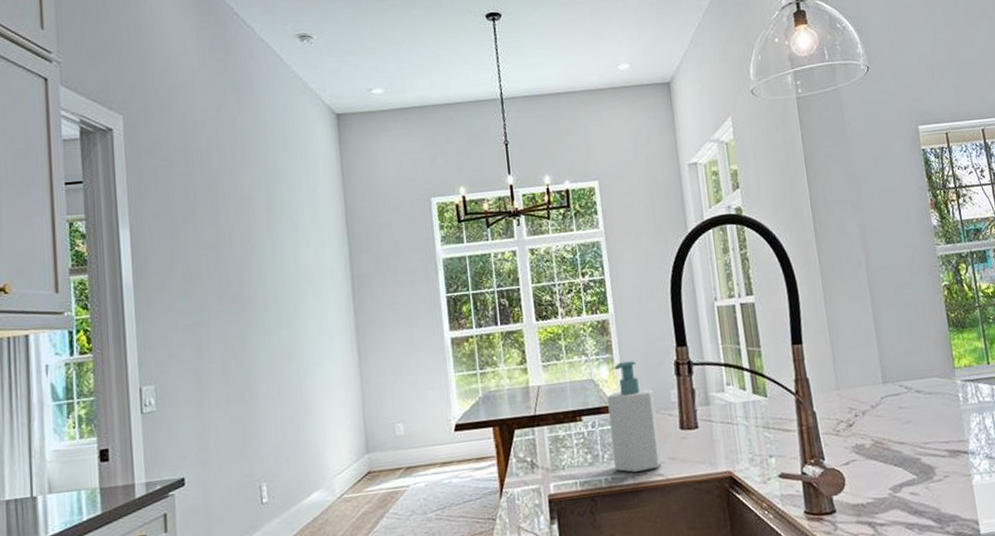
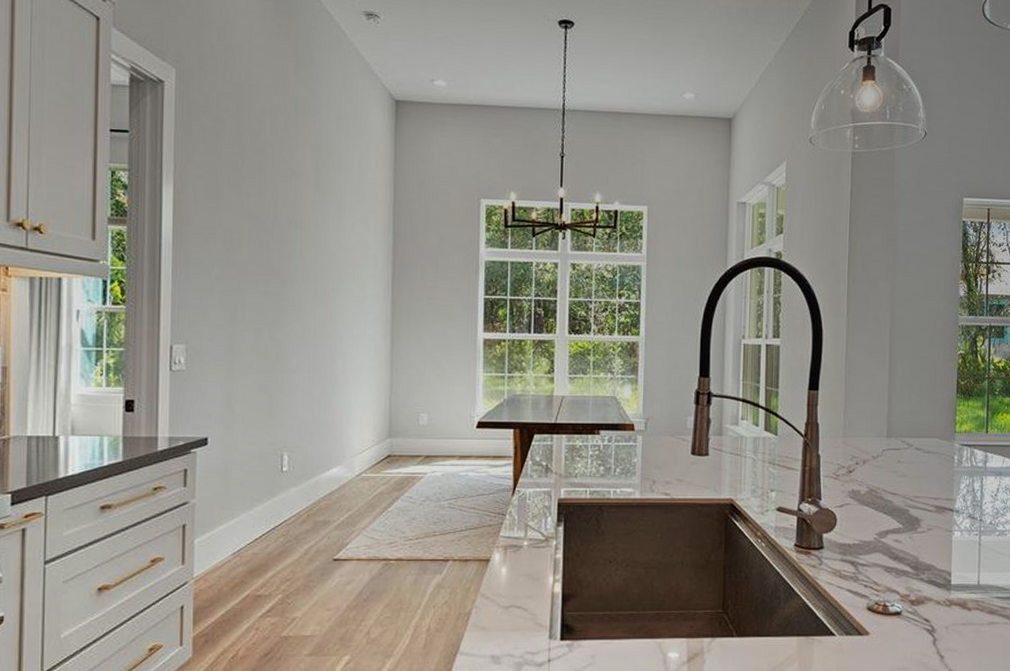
soap bottle: present [607,361,662,473] -> none [625,384,671,488]

